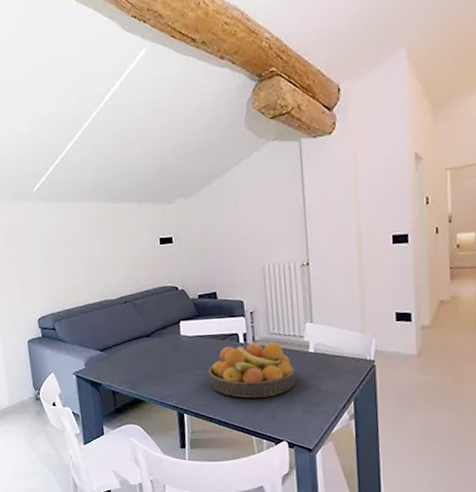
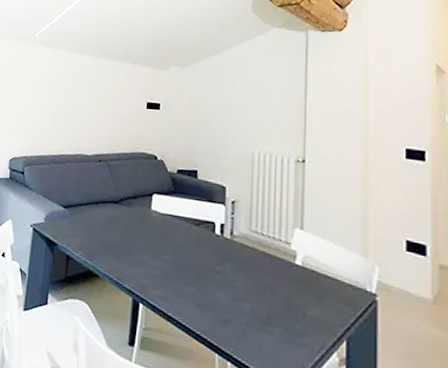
fruit bowl: present [207,342,296,398] -> none [173,234,277,308]

